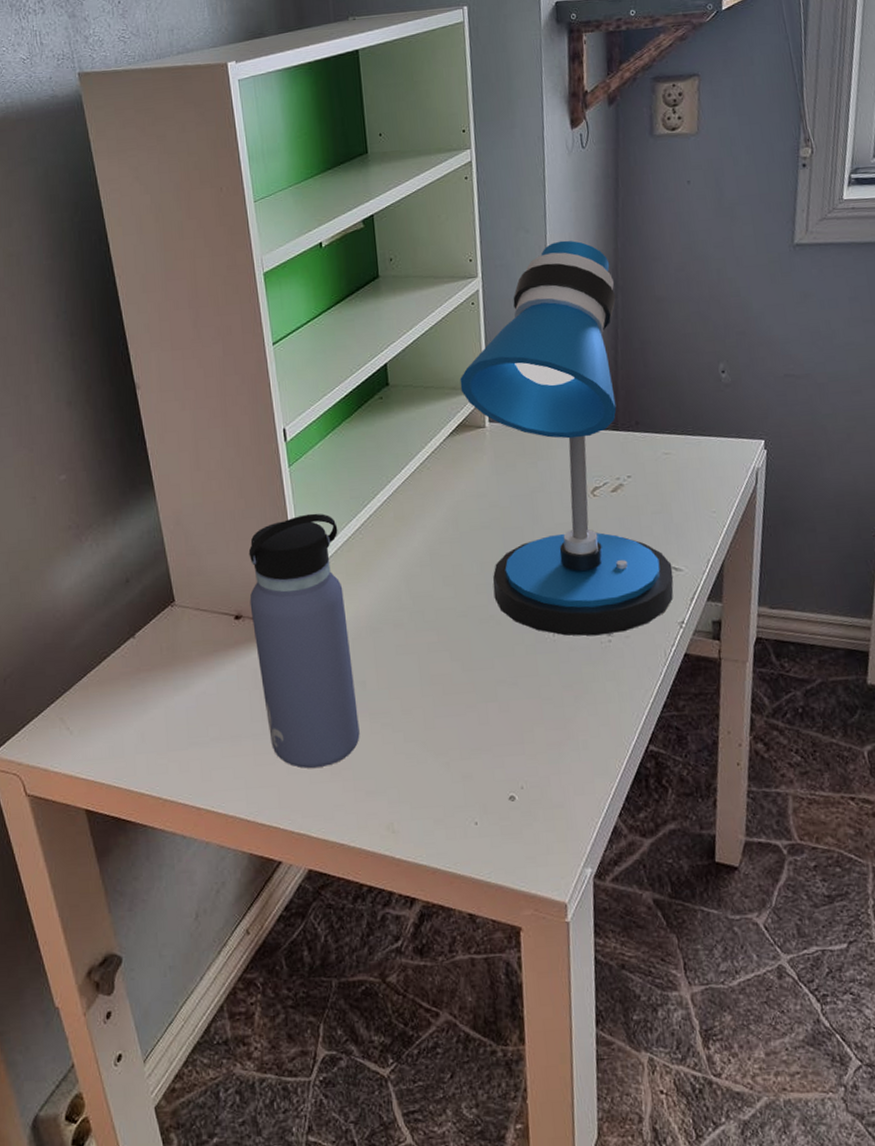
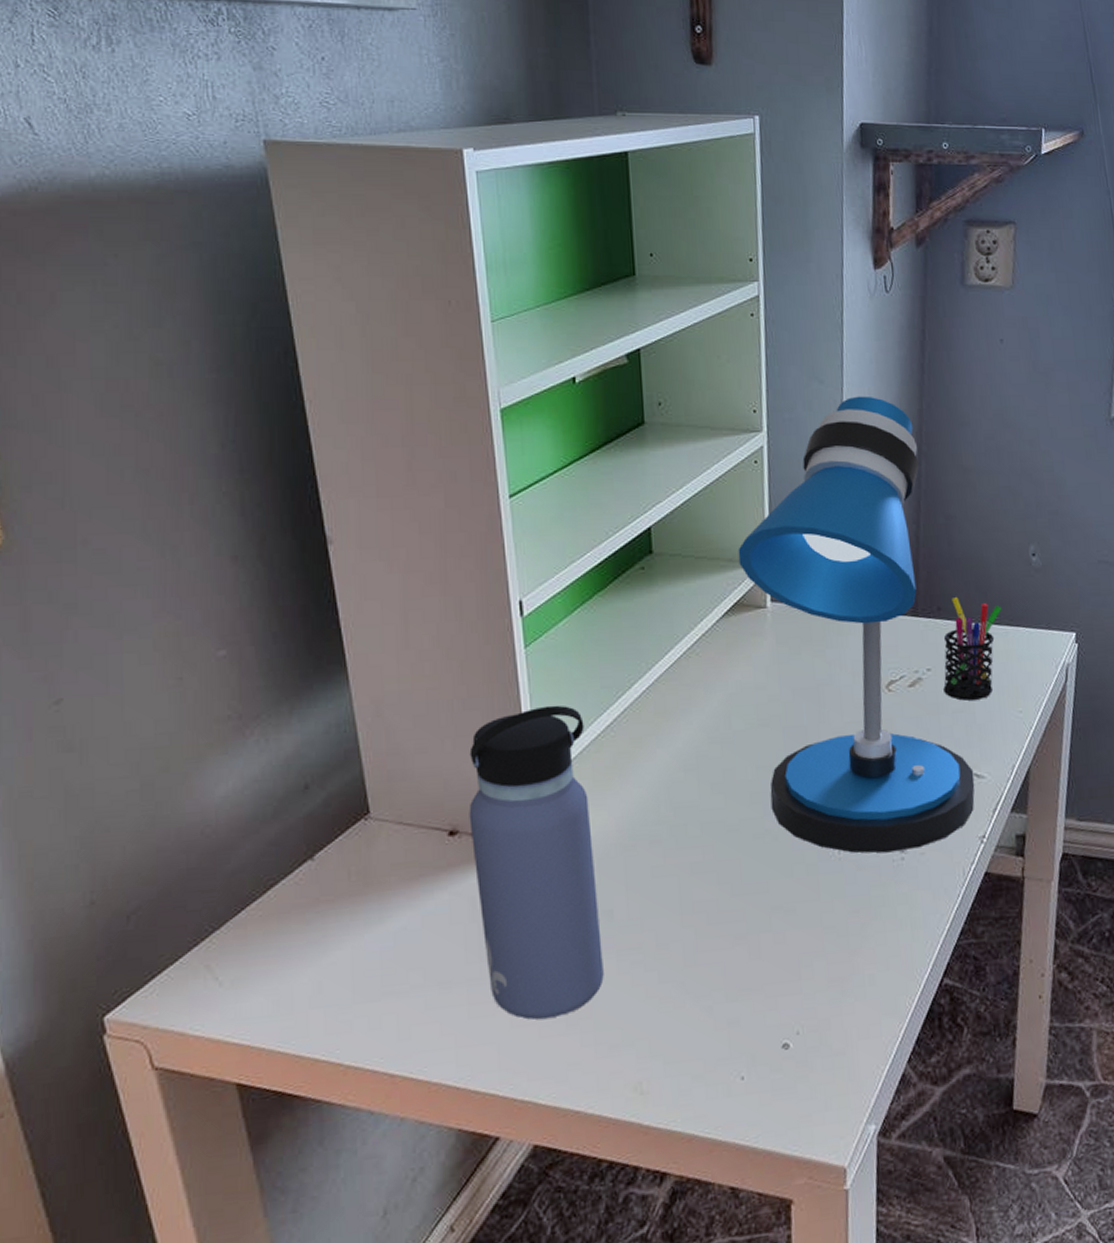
pen holder: none [642,411,695,503] -> present [943,596,1002,701]

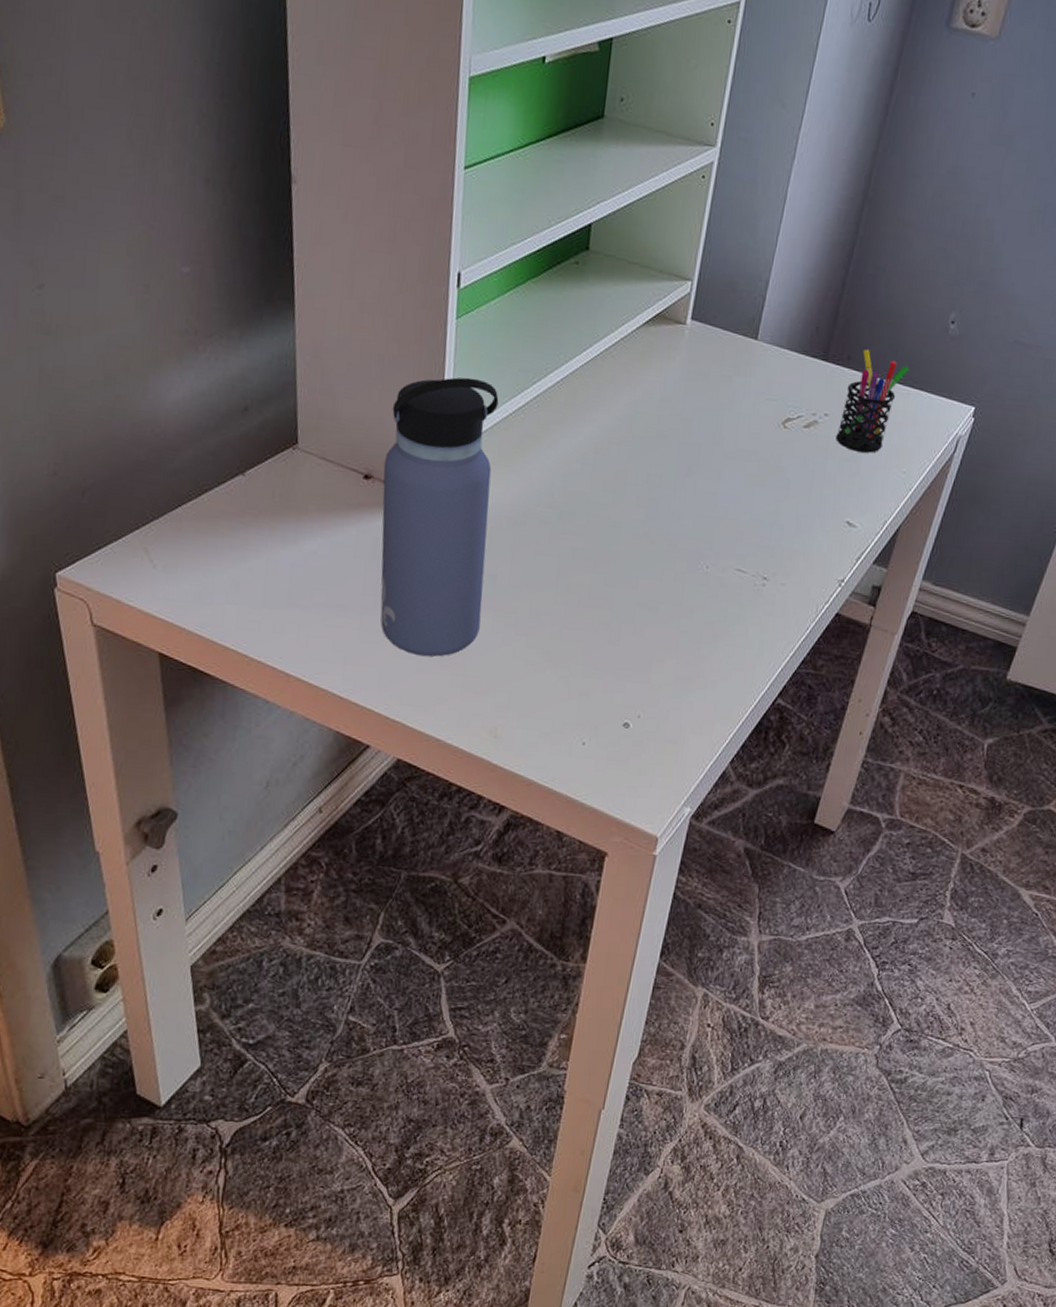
desk lamp: present [738,396,975,854] -> none [654,126,865,579]

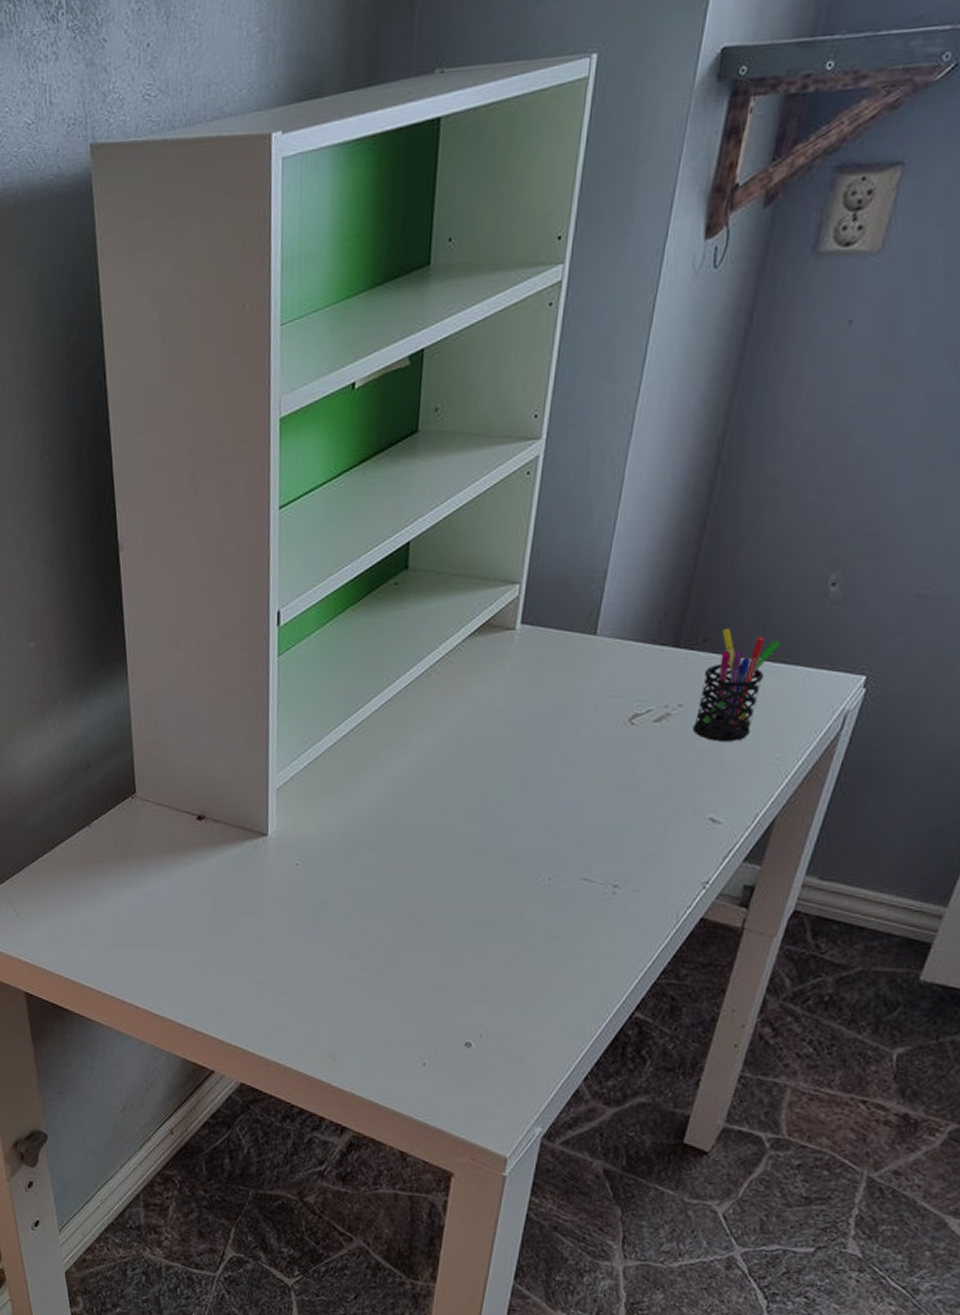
water bottle: present [380,377,499,657] -> none [215,712,323,985]

